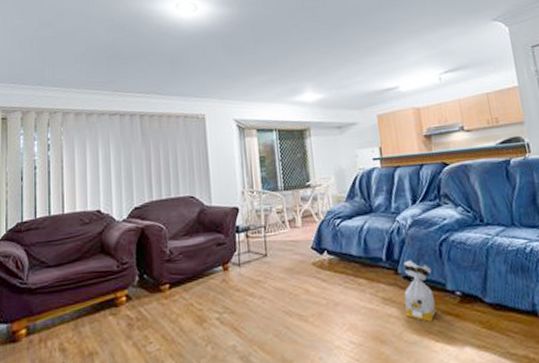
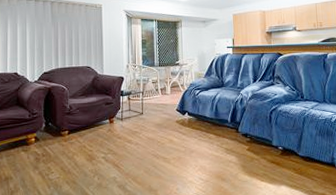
bag: present [403,260,437,322] -> none [241,123,264,167]

